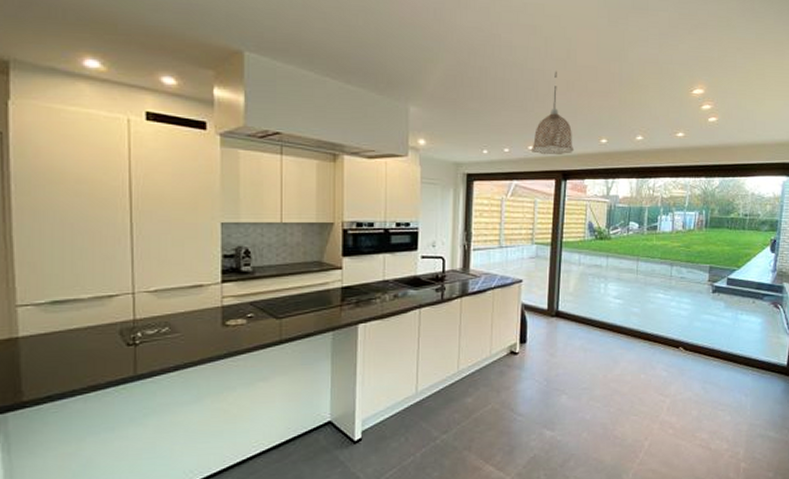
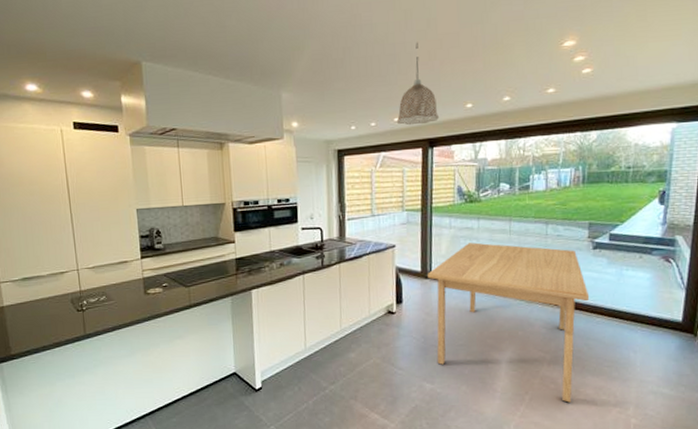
table: none [554,281,708,449] -> present [428,242,590,404]

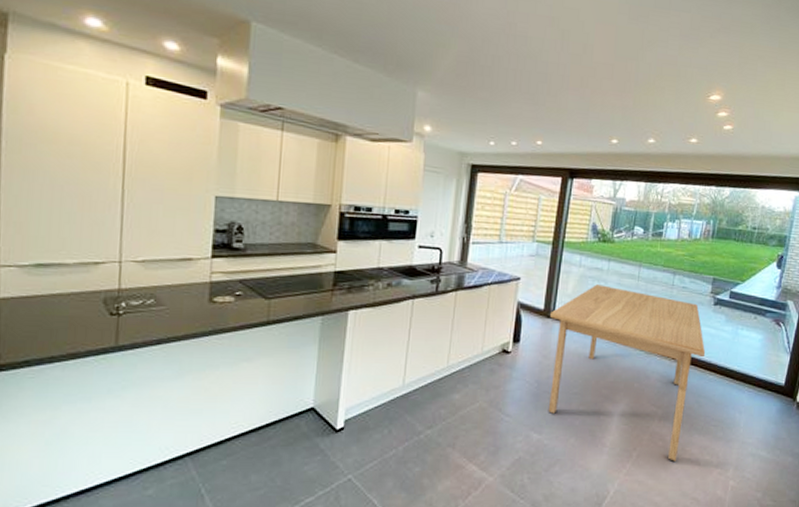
pendant lamp: present [396,42,440,126] -> none [538,65,584,152]

